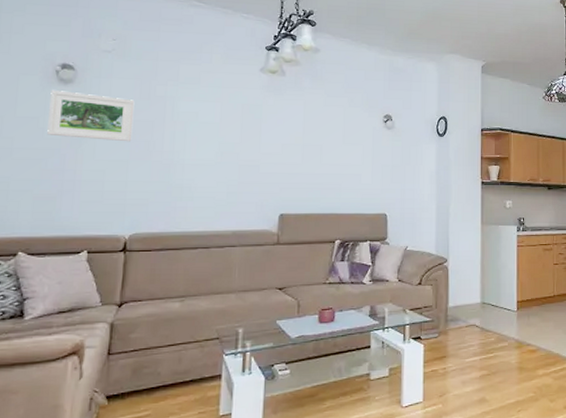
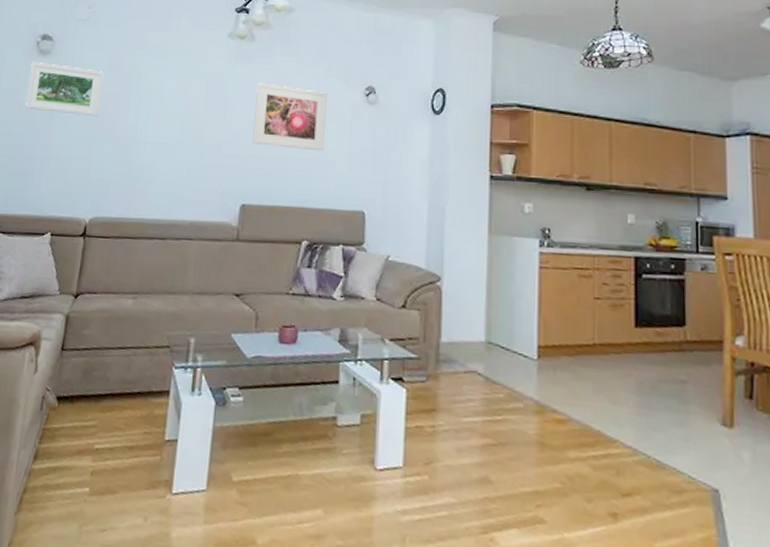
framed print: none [287,111,352,168] -> present [252,83,327,152]

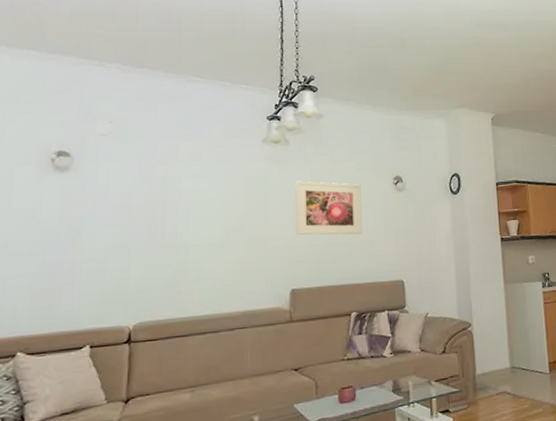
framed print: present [25,61,104,117] -> none [44,178,134,227]

